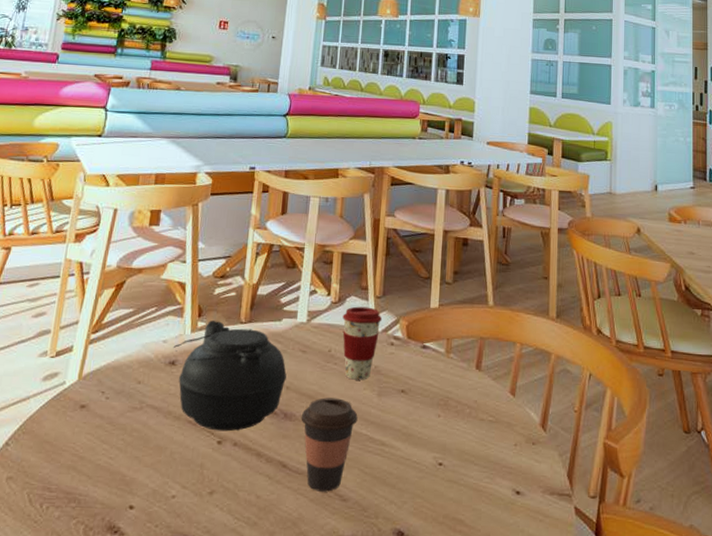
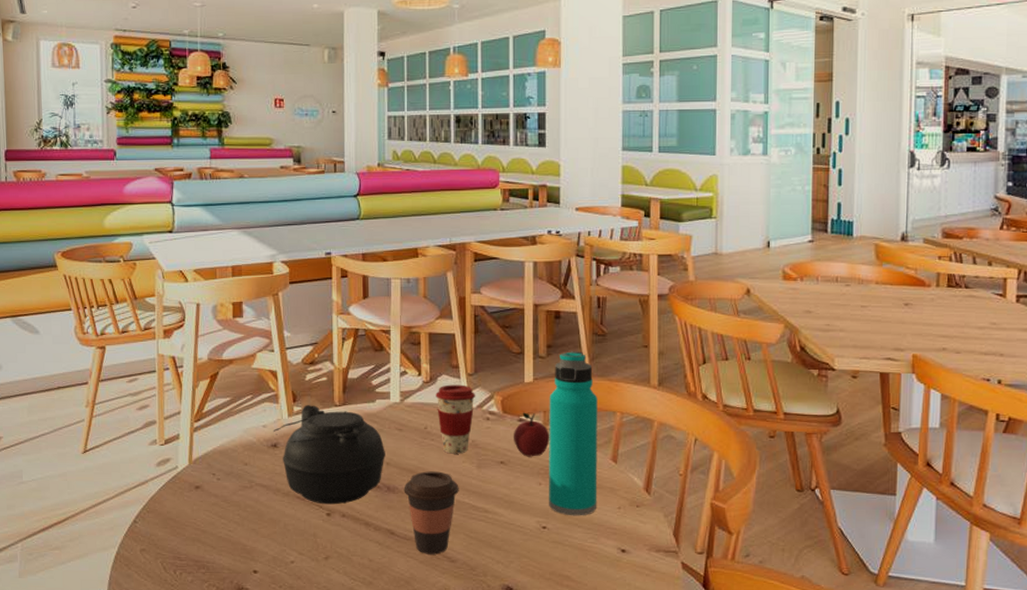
apple: none [416,338,452,387] -> present [514,412,550,457]
water bottle: none [446,279,499,453] -> present [549,351,598,516]

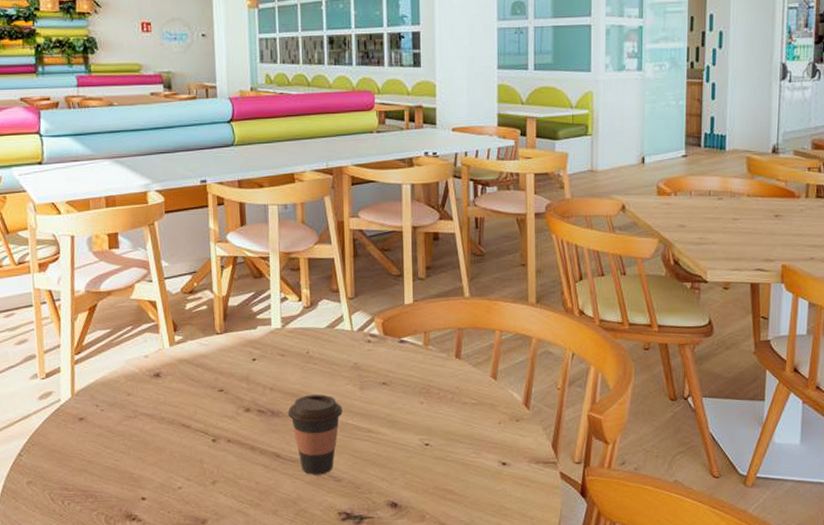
teapot: present [273,405,385,505] -> none [155,334,269,431]
coffee cup: present [436,384,476,454] -> none [316,308,357,377]
apple: present [514,412,550,457] -> none [395,333,431,377]
water bottle: present [549,351,598,516] -> none [429,272,478,433]

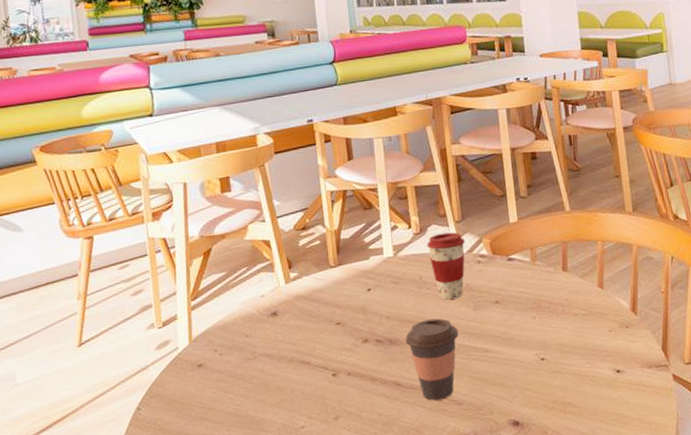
coffee cup: none [316,308,357,377] -> present [427,232,466,300]

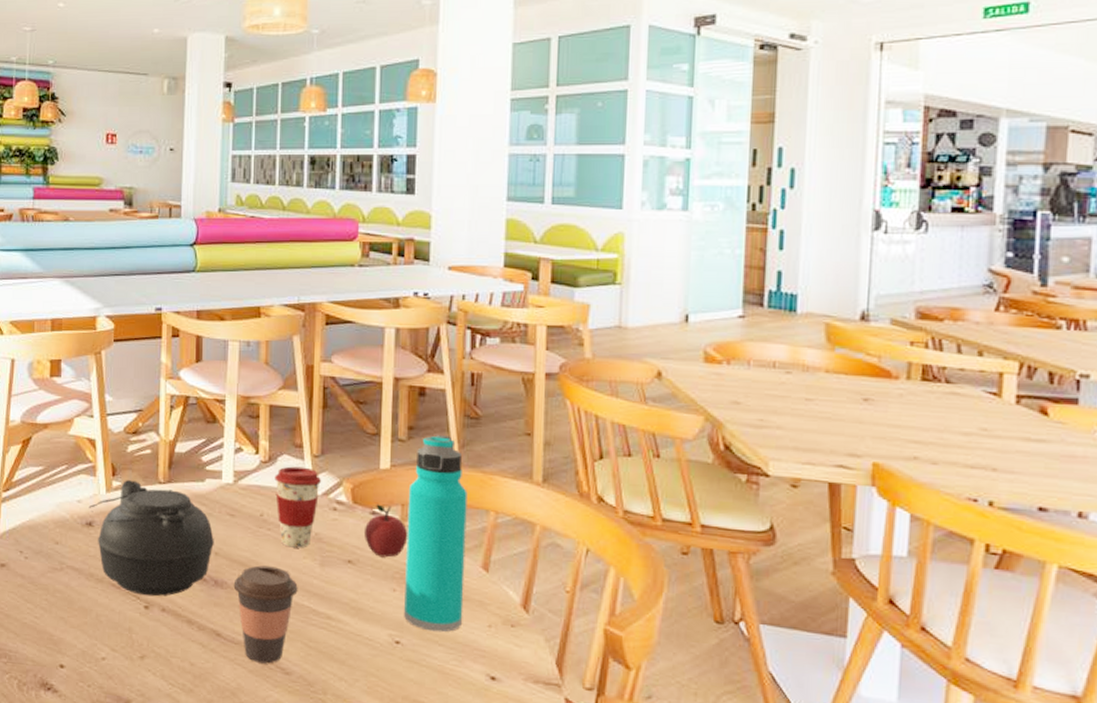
teapot: none [271,269,385,366] -> present [88,480,214,597]
apple: none [505,251,539,294] -> present [365,504,408,558]
water bottle: none [534,187,590,345] -> present [404,435,468,633]

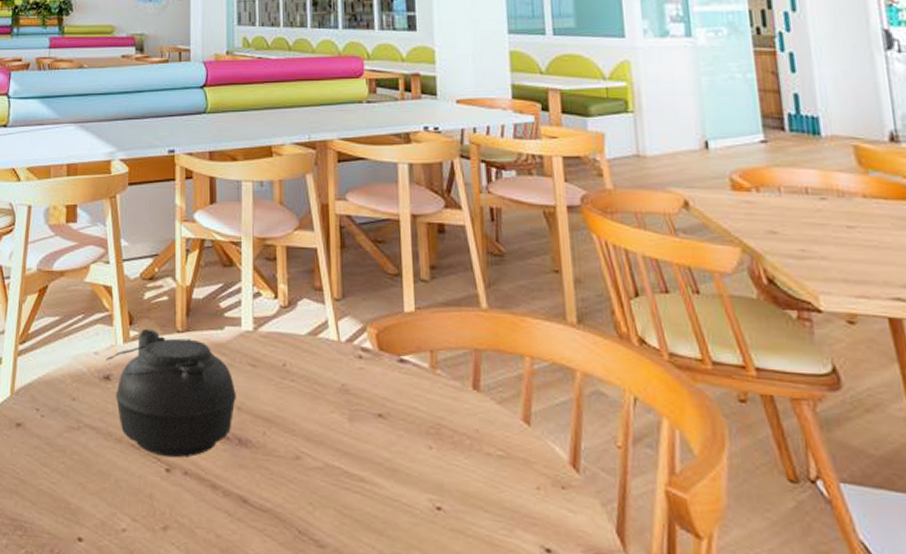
coffee cup: present [233,565,298,664] -> none [258,421,327,535]
coffee cup: present [274,466,322,548] -> none [295,311,345,401]
apple: present [365,504,408,558] -> none [393,350,440,410]
water bottle: present [404,435,468,633] -> none [436,274,508,496]

